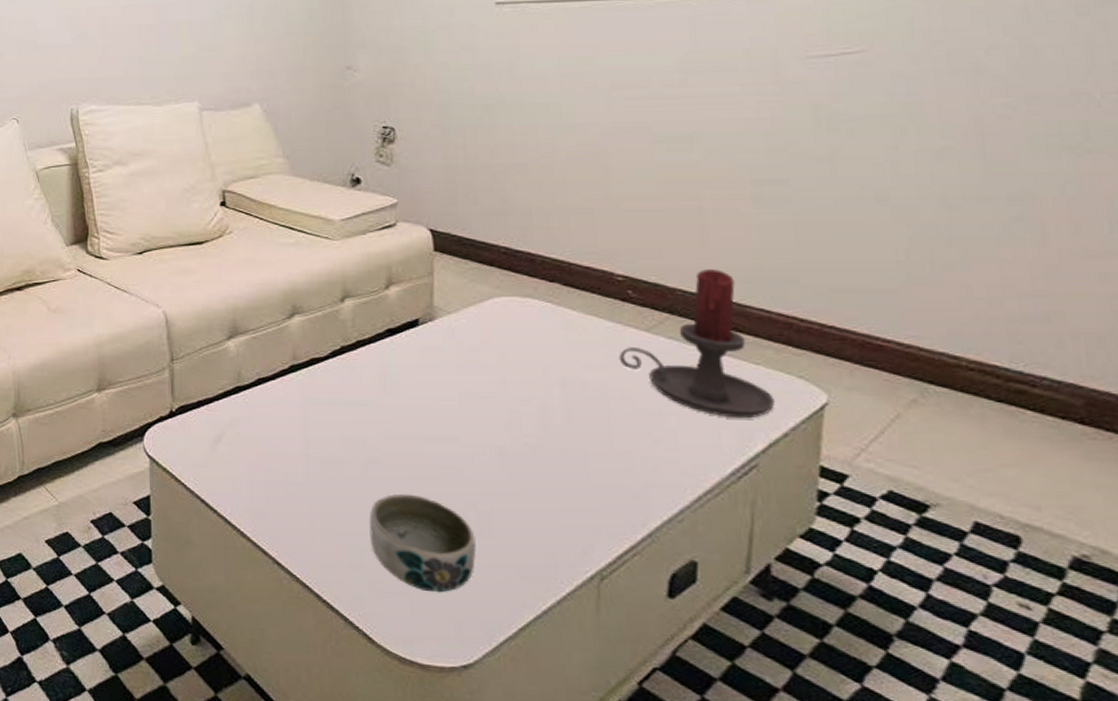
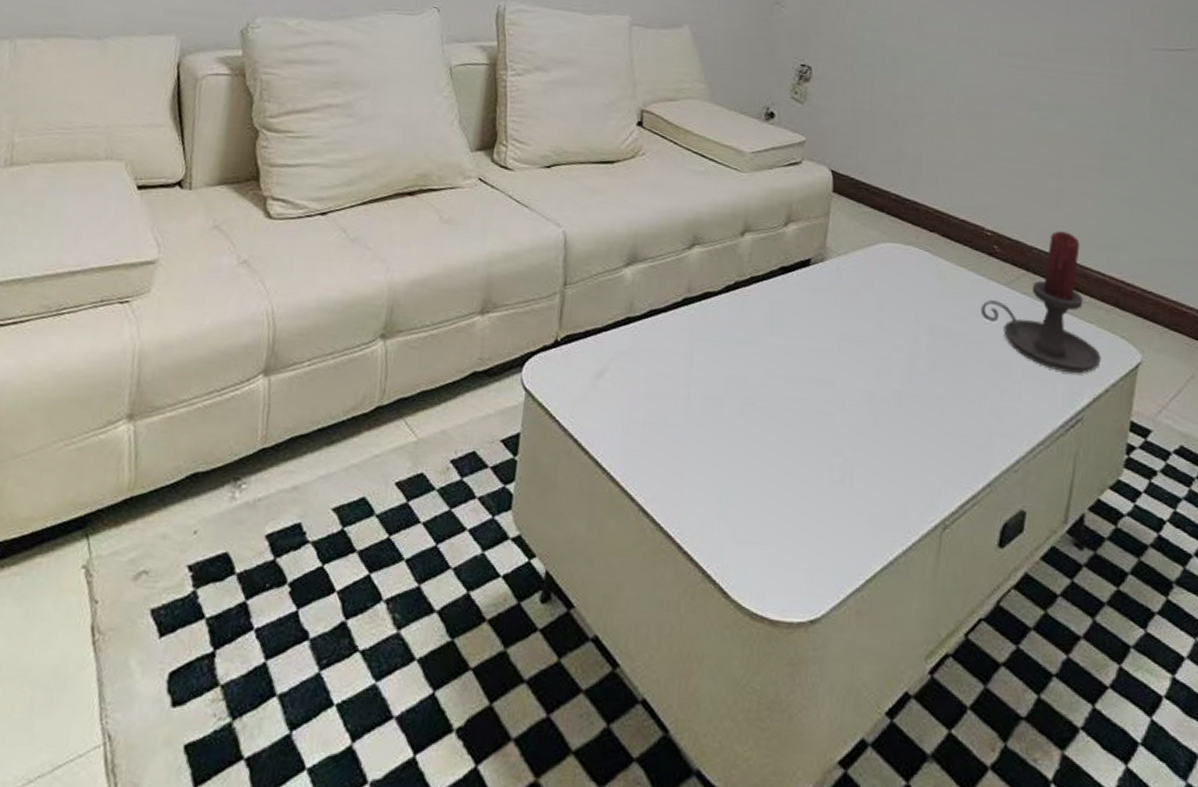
bowl: present [369,493,476,593] -> none [738,437,837,543]

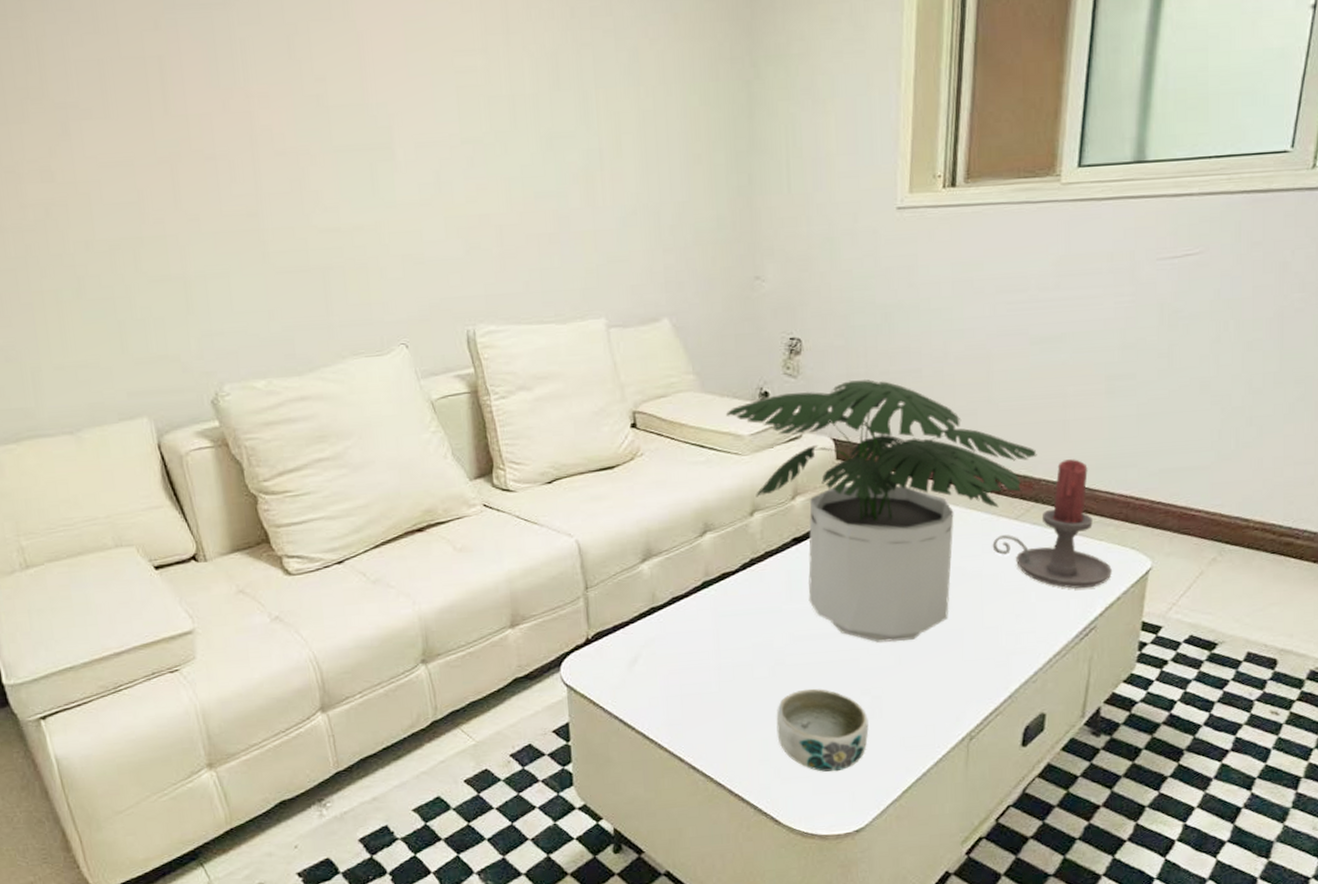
potted plant: none [730,115,1031,401] -> present [725,379,1037,643]
bowl: none [738,437,837,543] -> present [776,688,869,772]

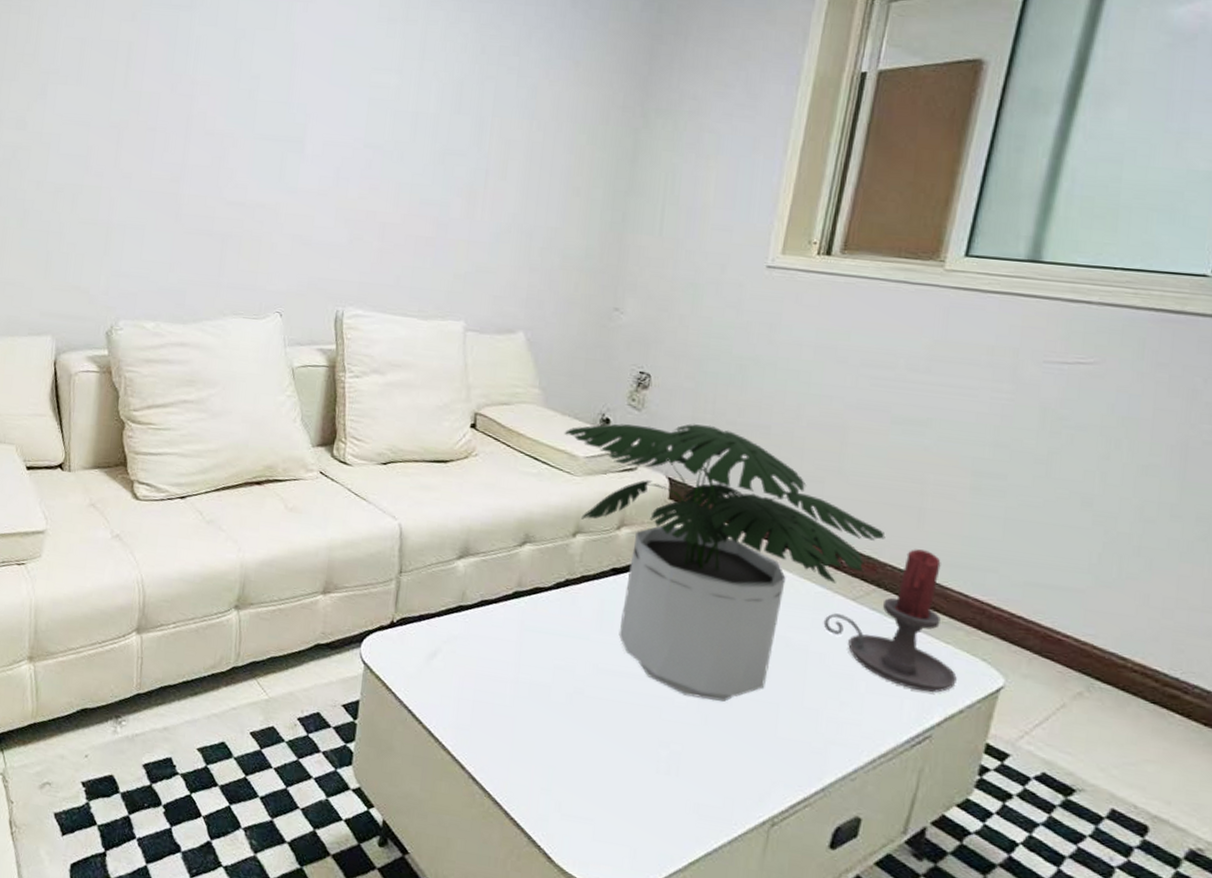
bowl: present [776,688,869,772] -> none [564,725,663,823]

